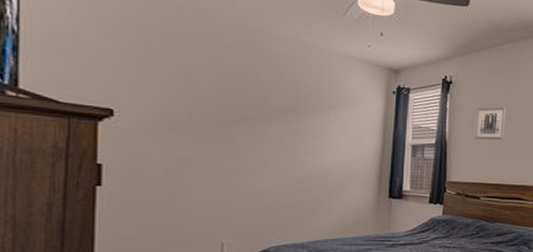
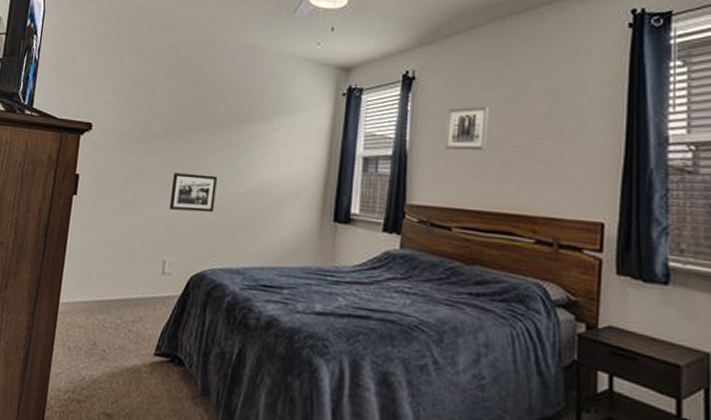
picture frame: none [223,160,275,197] -> present [169,173,217,213]

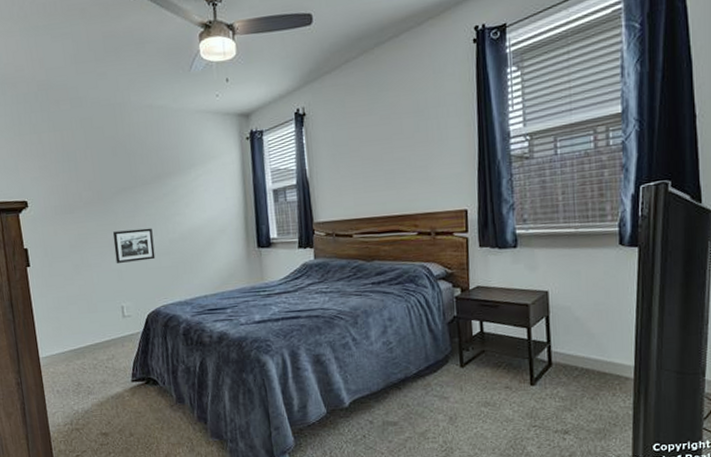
wall art: present [444,105,489,151] -> none [336,129,372,172]

